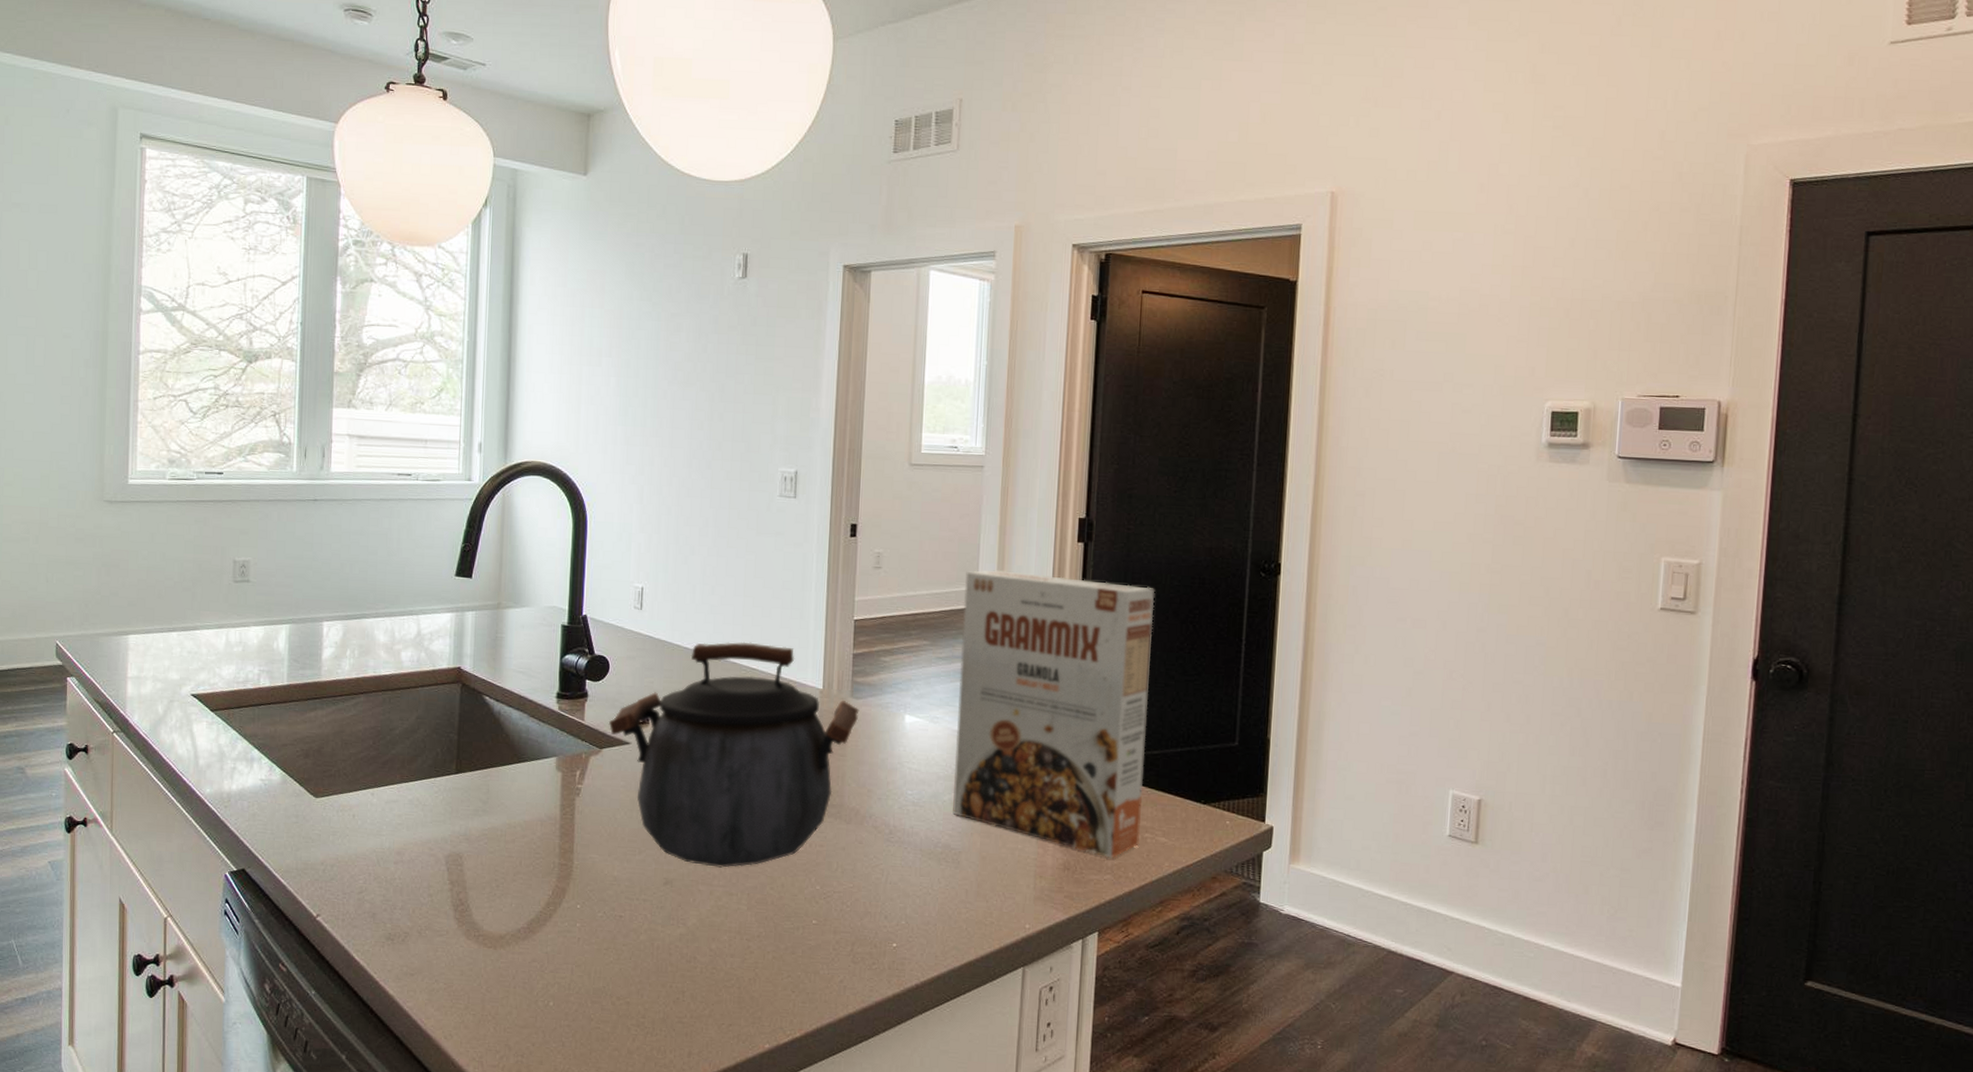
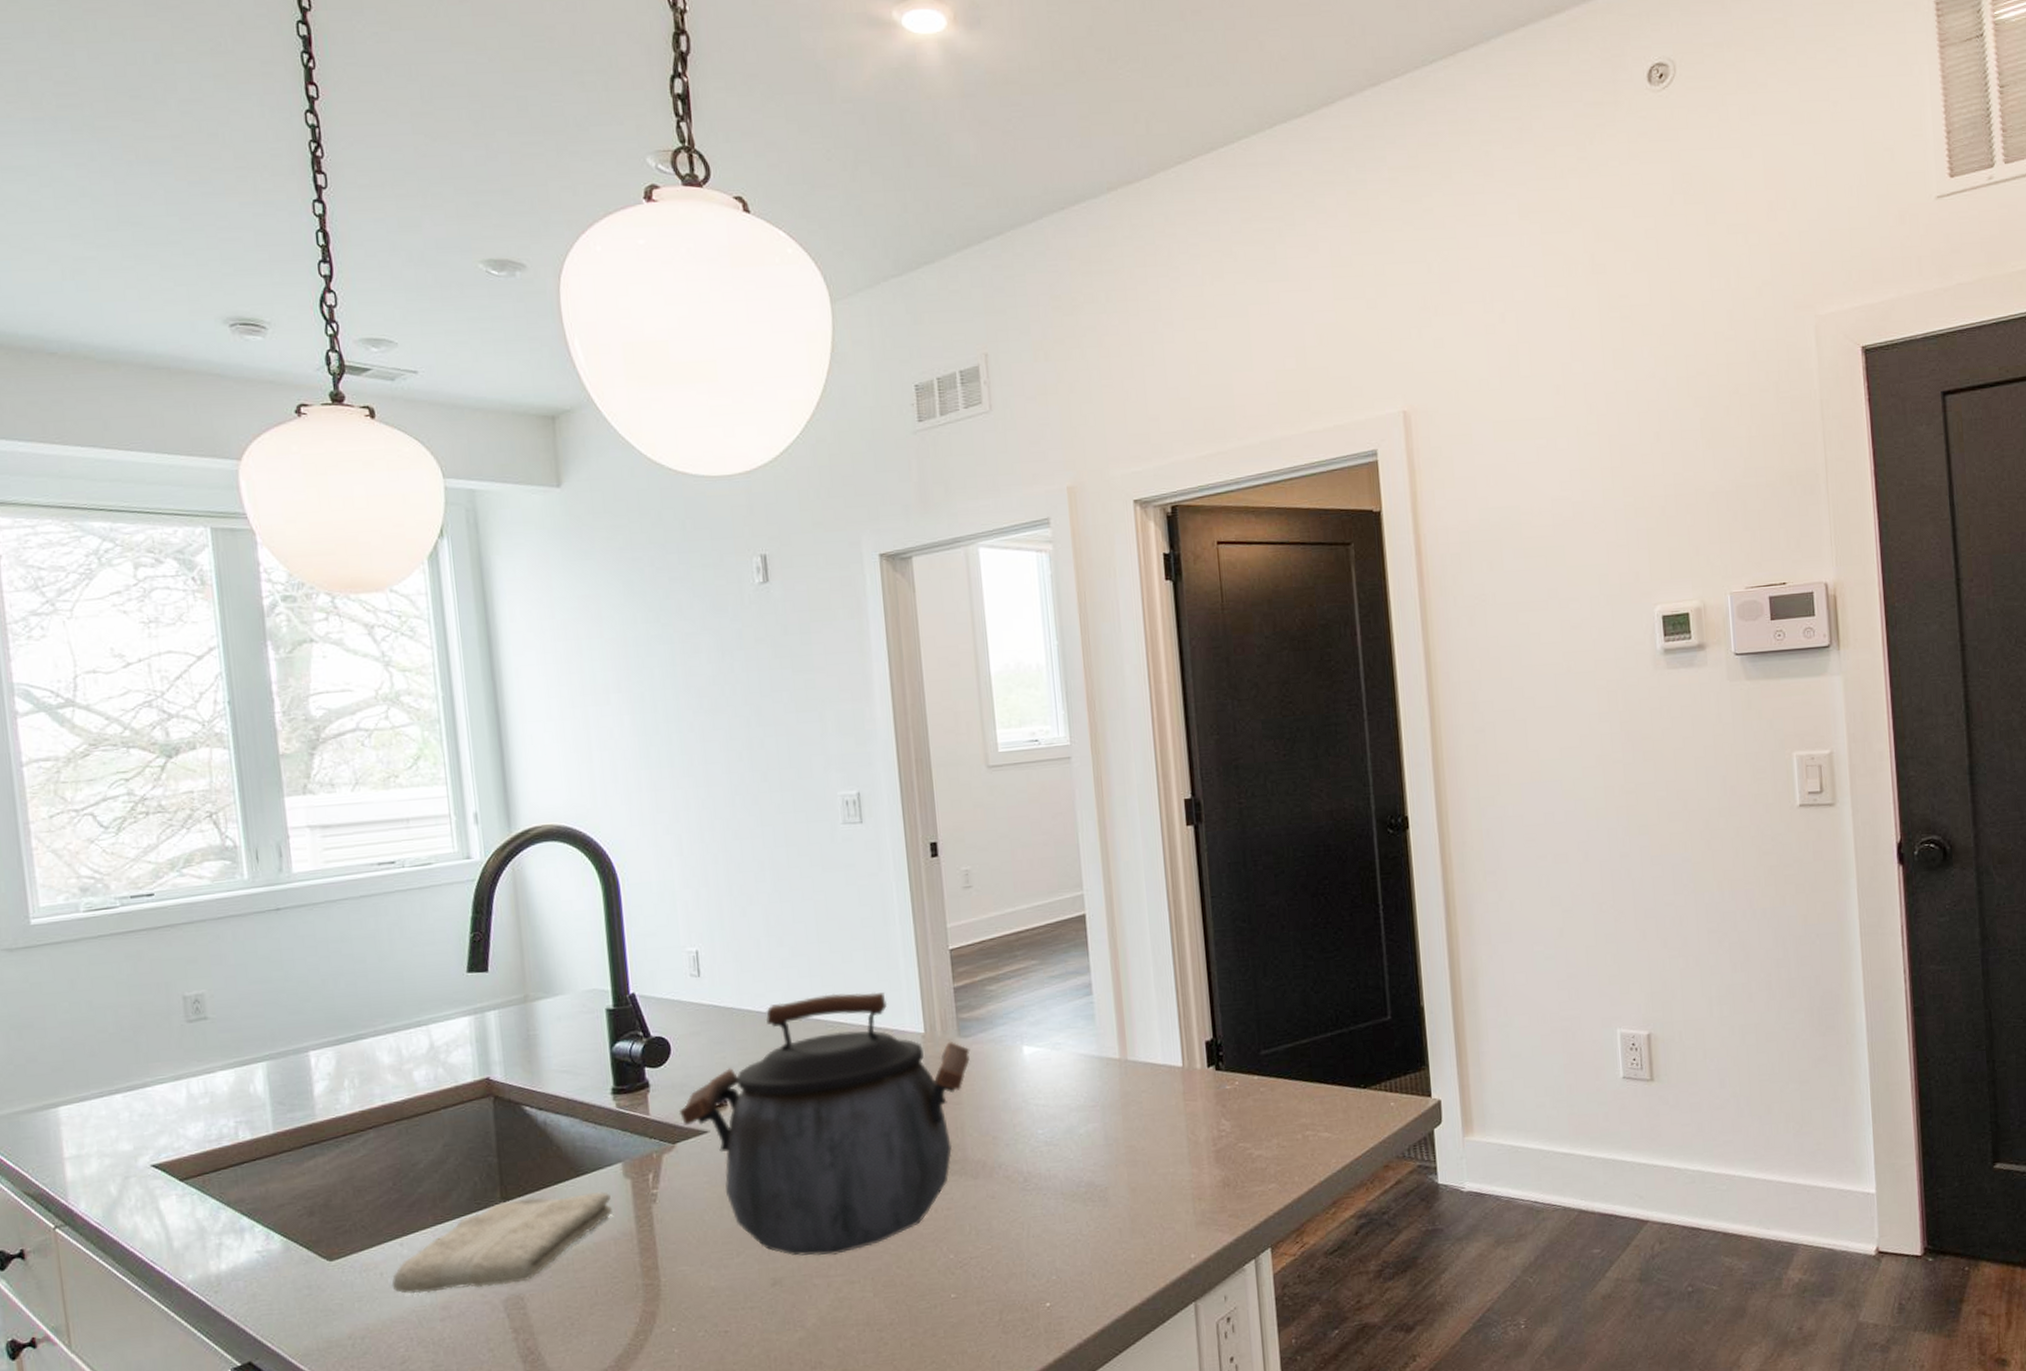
washcloth: none [360,772,543,844] -> present [391,1191,612,1295]
cereal box: present [953,569,1156,858] -> none [1068,862,1301,1165]

